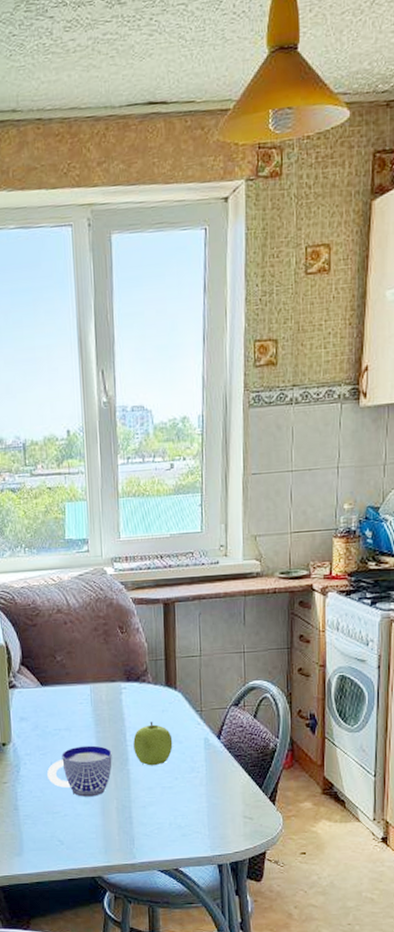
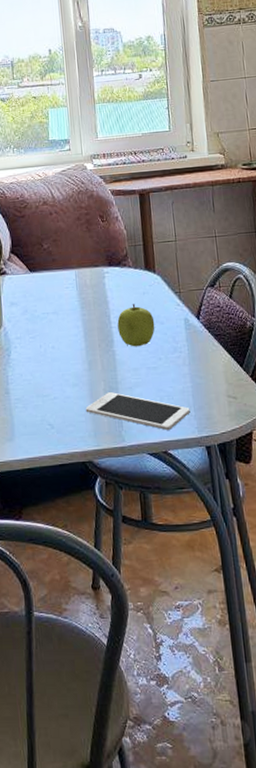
cup: present [47,745,112,797] -> none [37,328,99,379]
cell phone: none [96,811,204,849] -> present [85,392,190,431]

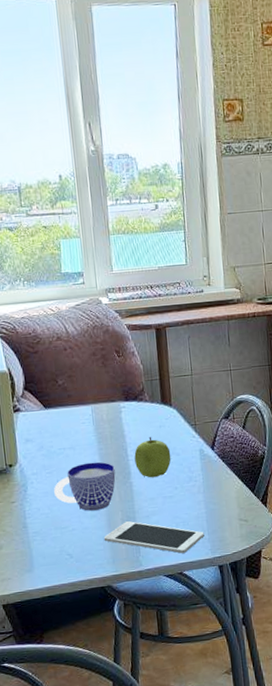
cup: none [37,328,99,379] -> present [54,461,116,511]

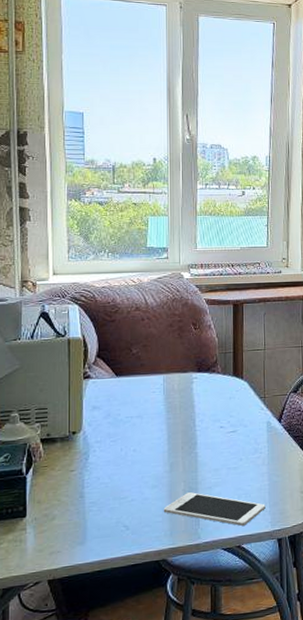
cup: present [54,461,116,511] -> none [117,431,181,481]
fruit: present [134,437,171,478] -> none [202,408,239,449]

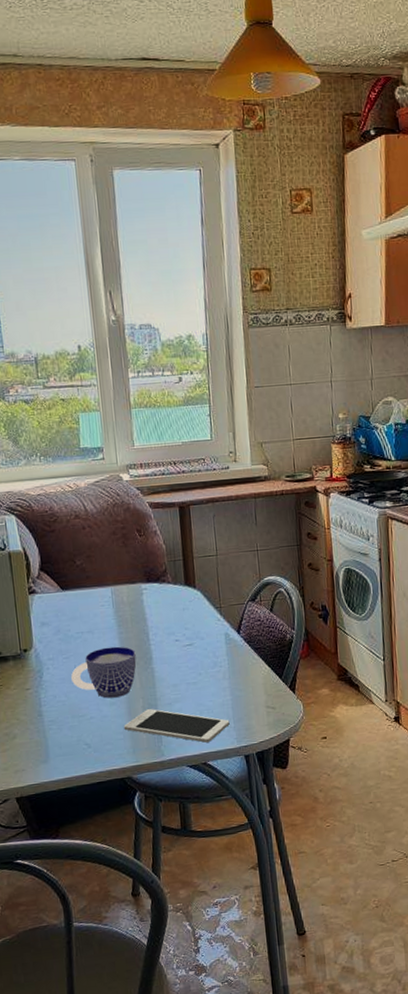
cup: none [117,431,181,481] -> present [71,646,137,698]

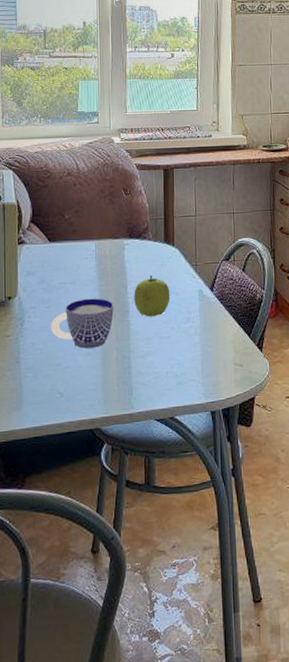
cell phone: present [123,709,230,743] -> none [96,361,198,398]
fruit: none [156,620,195,664] -> present [134,275,170,317]

